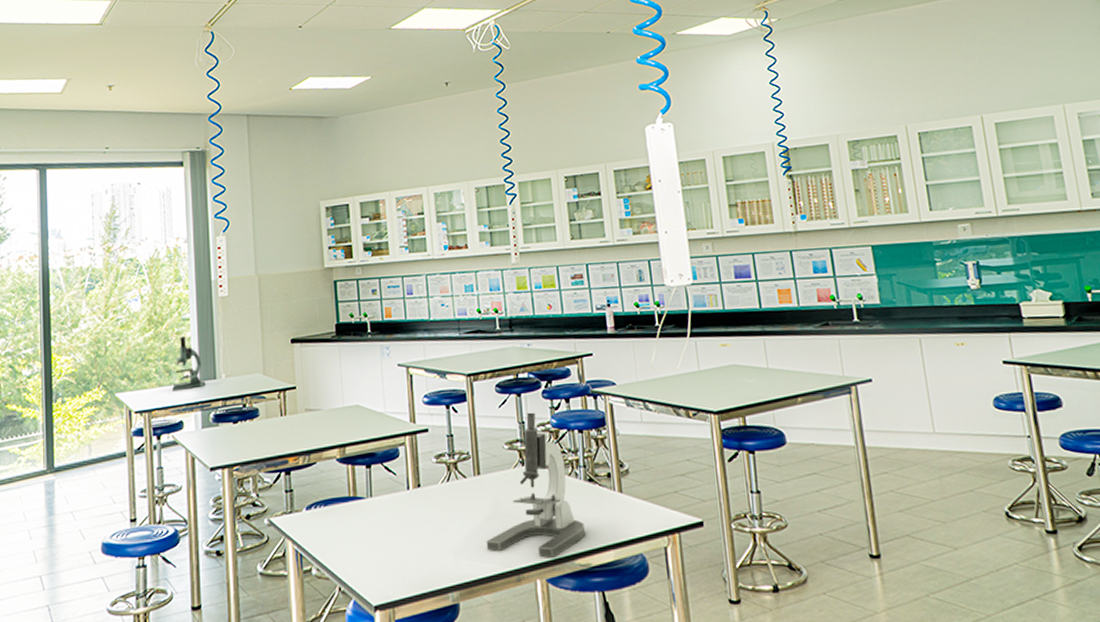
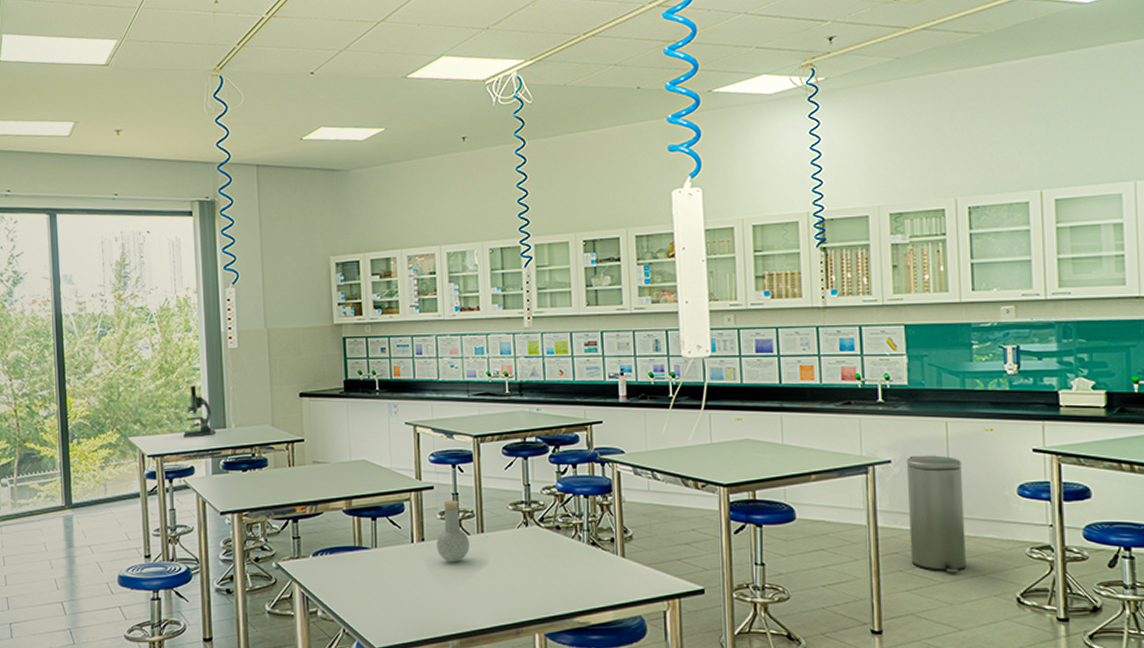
flask: none [433,442,467,509] -> present [437,500,470,563]
microscope: present [486,412,585,558] -> none [487,475,585,614]
pedal bin: none [886,372,954,490] -> present [906,455,966,572]

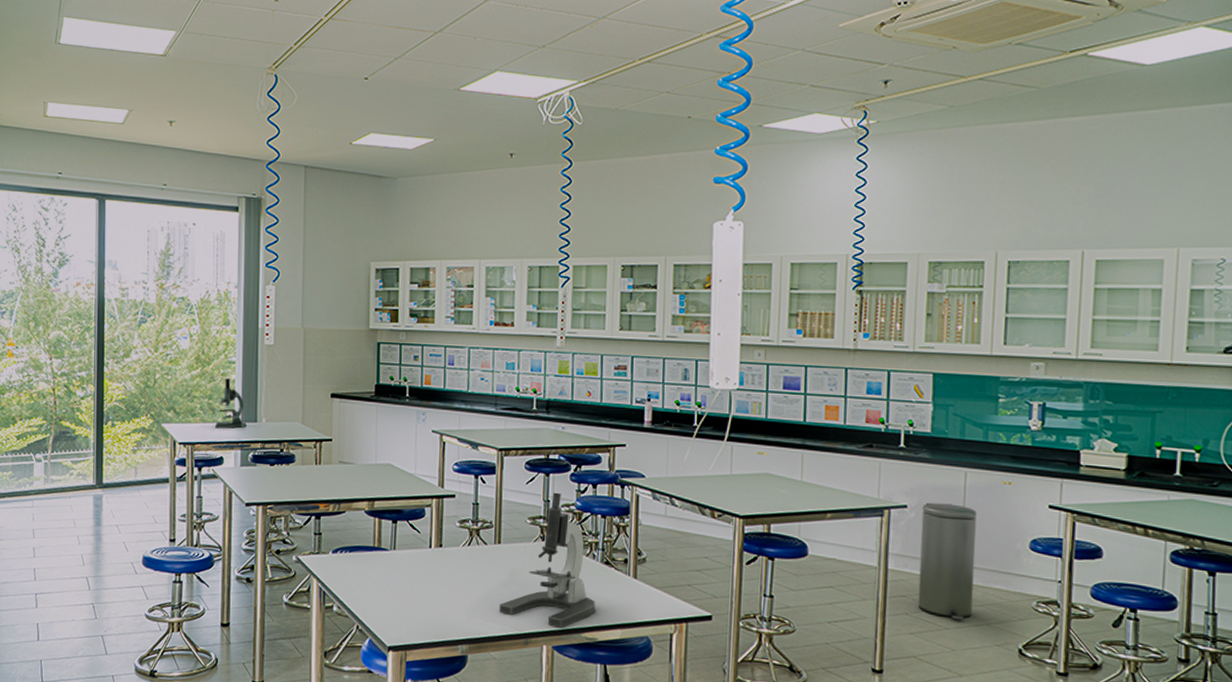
flask: present [437,500,470,563] -> none [454,509,486,571]
microscope: none [487,475,585,614] -> present [499,492,595,628]

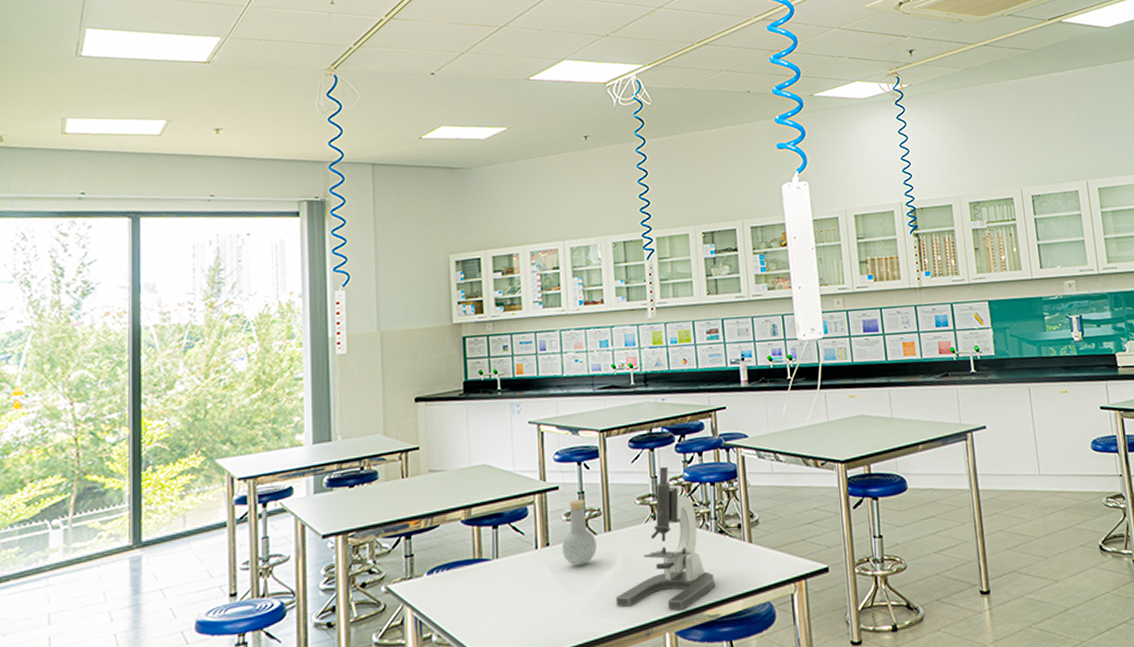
microscope: present [215,378,247,429] -> none [282,397,319,456]
flask: none [454,509,486,571] -> present [562,499,597,567]
pedal bin: present [918,502,977,620] -> none [998,418,1056,528]

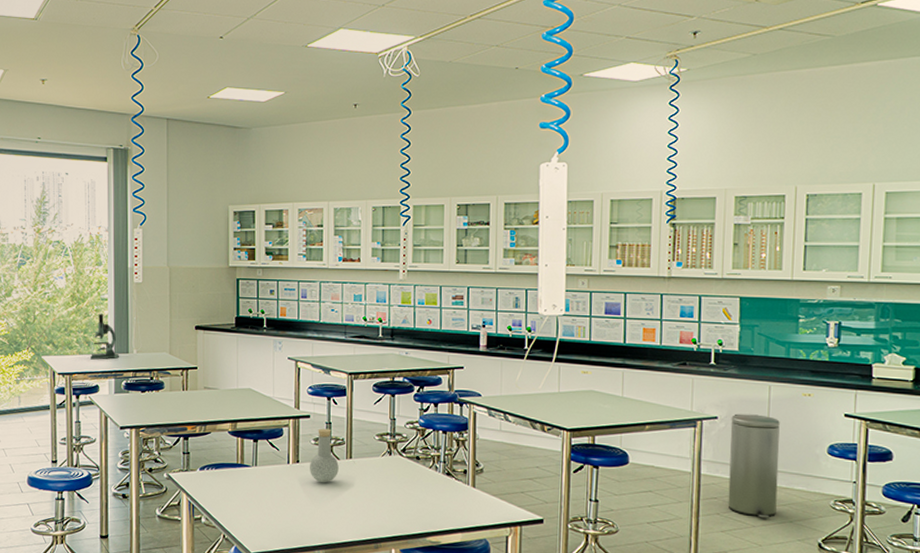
microscope: none [282,397,319,456] -> present [91,314,119,360]
microscope: present [615,466,714,611] -> none [351,411,438,533]
pedal bin: none [998,418,1056,528] -> present [728,413,780,518]

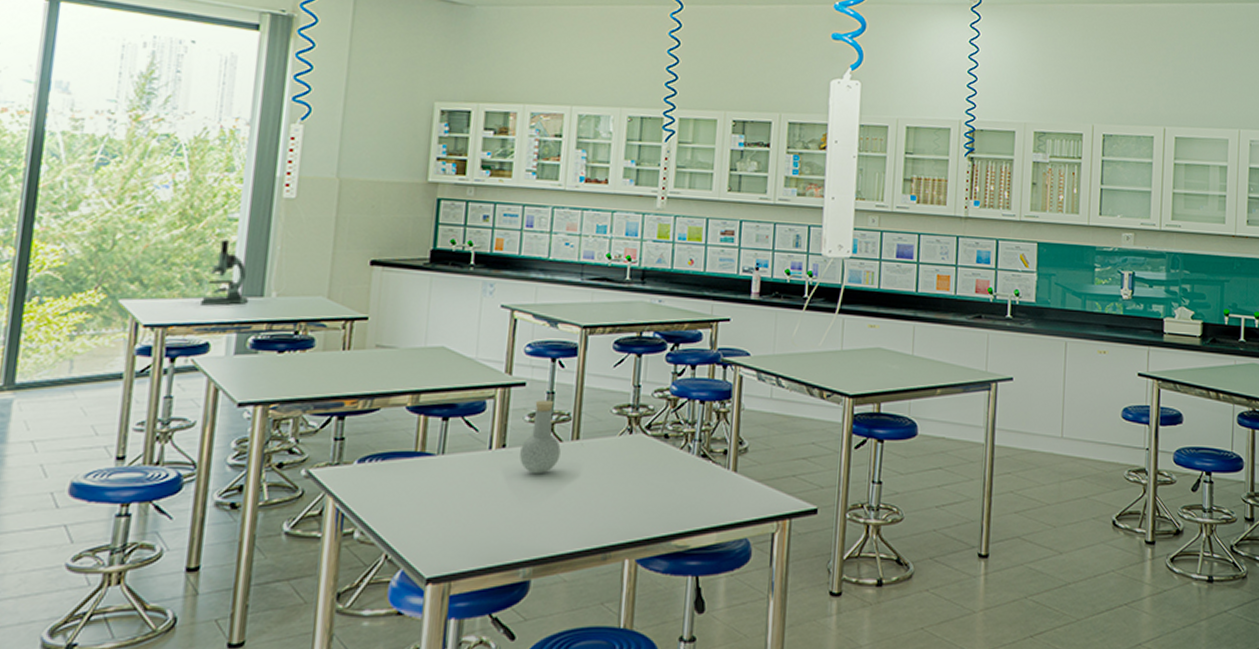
pedal bin: present [728,413,780,518] -> none [1022,374,1076,494]

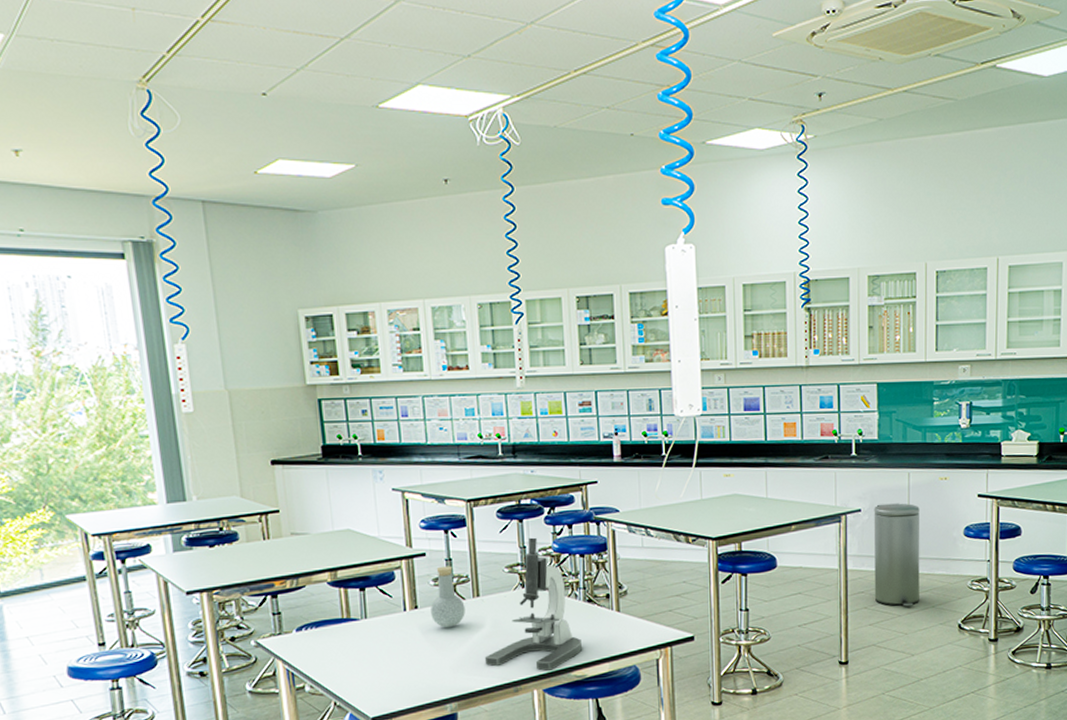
microscope: present [201,240,248,306] -> none [134,455,174,514]
microscope: none [573,375,689,536] -> present [484,537,582,671]
pedal bin: none [1022,374,1076,494] -> present [873,503,920,607]

